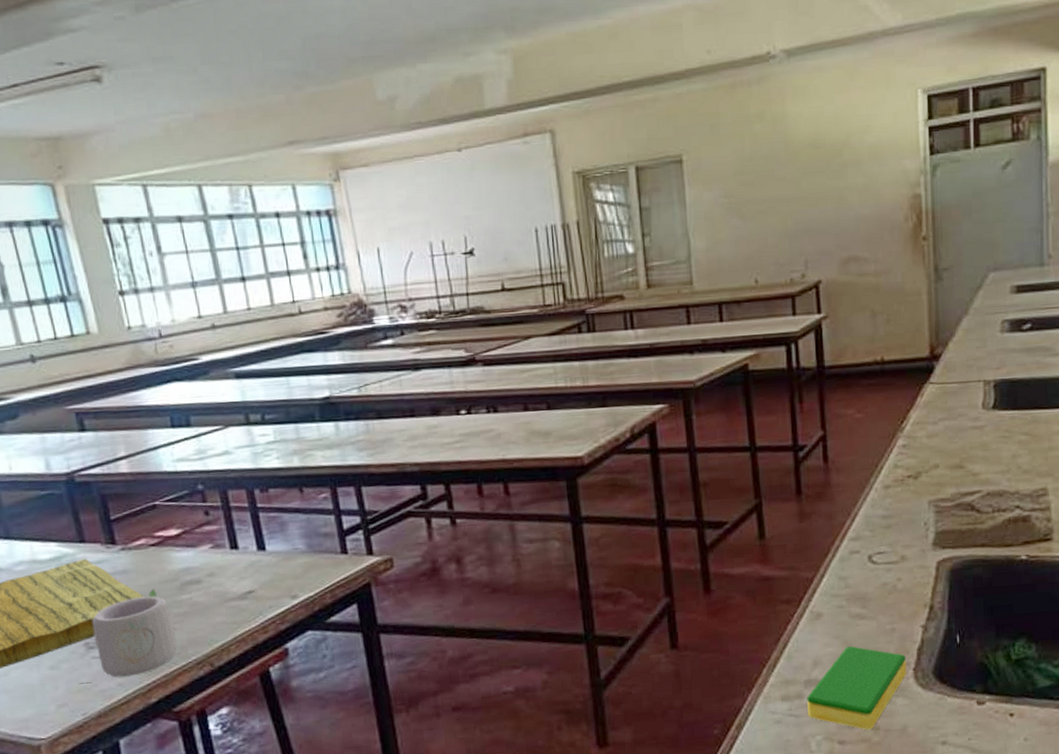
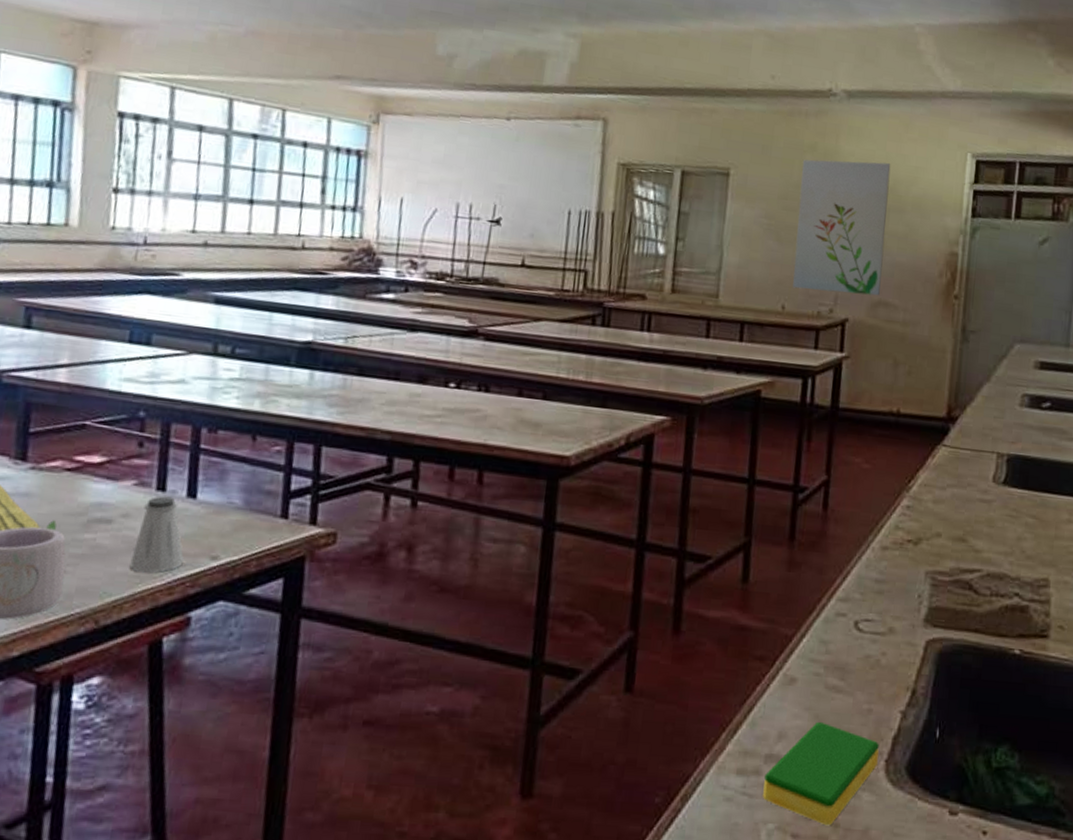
saltshaker: none [224,552,270,619] -> present [129,496,185,573]
wall art: none [752,117,848,261] -> present [793,159,891,296]

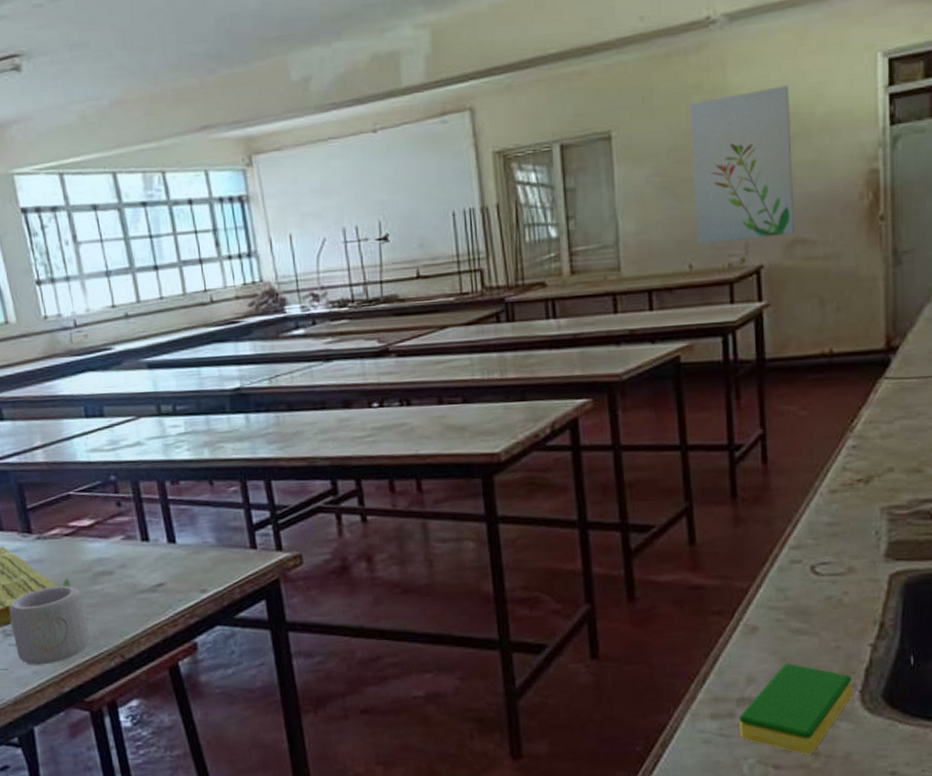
saltshaker: present [129,496,185,573] -> none [135,545,180,611]

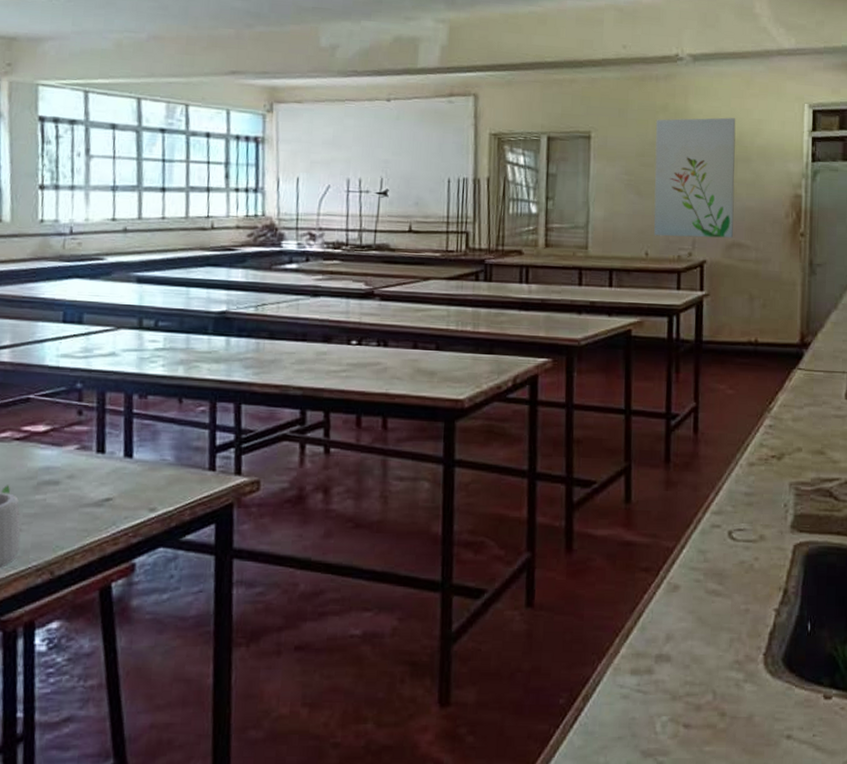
dish sponge: present [739,663,852,755] -> none [656,622,757,715]

